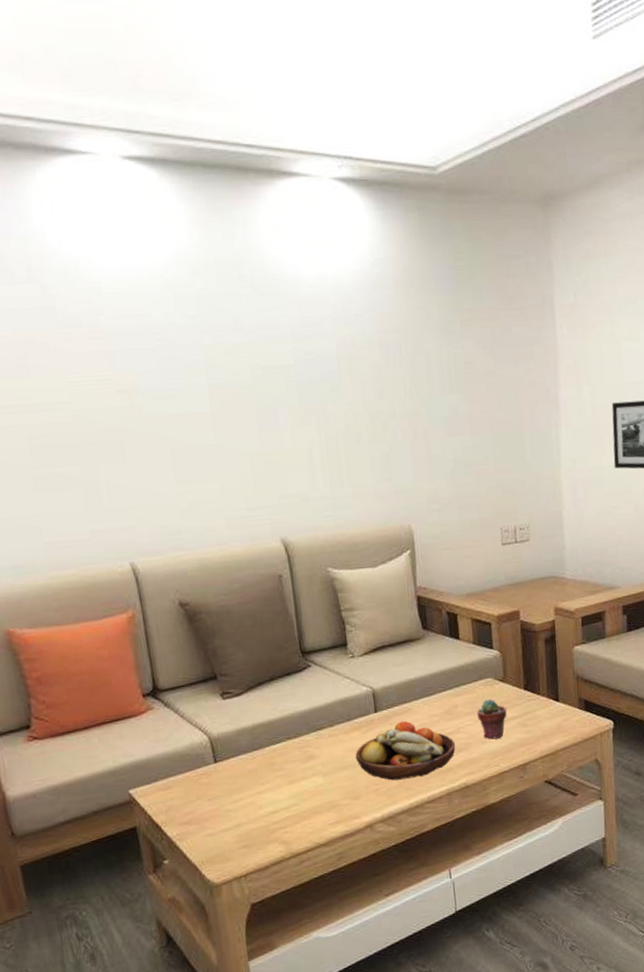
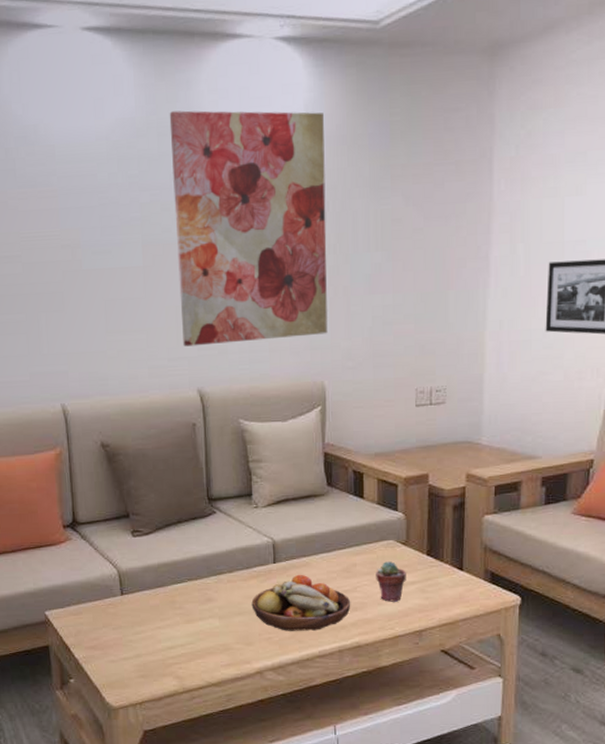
wall art: none [227,249,411,495] -> present [169,110,328,347]

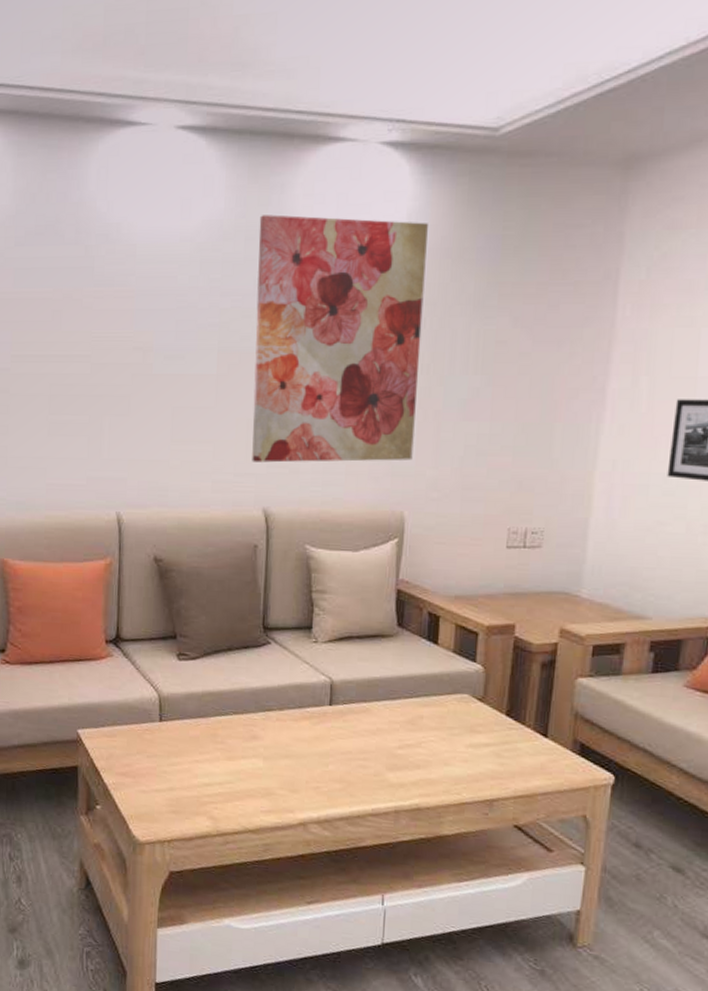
fruit bowl: present [251,574,351,631] -> none [300,720,414,786]
potted succulent: present [376,561,406,602] -> none [444,717,480,764]

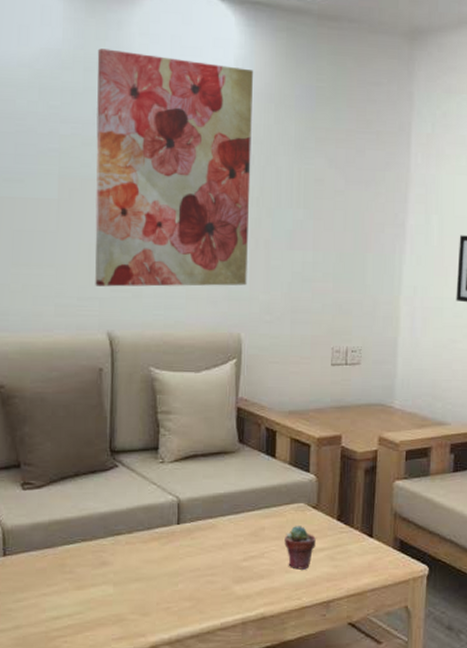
potted succulent: none [444,717,480,764] -> present [284,526,316,570]

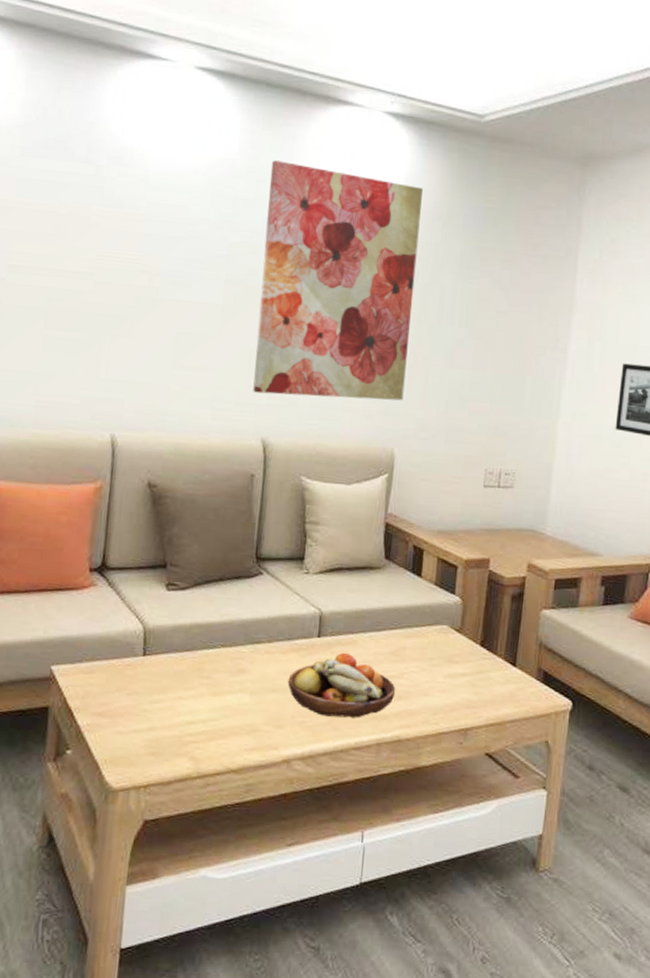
fruit bowl: none [150,537,258,600] -> present [287,652,396,718]
potted succulent: present [284,526,316,570] -> none [425,648,457,694]

